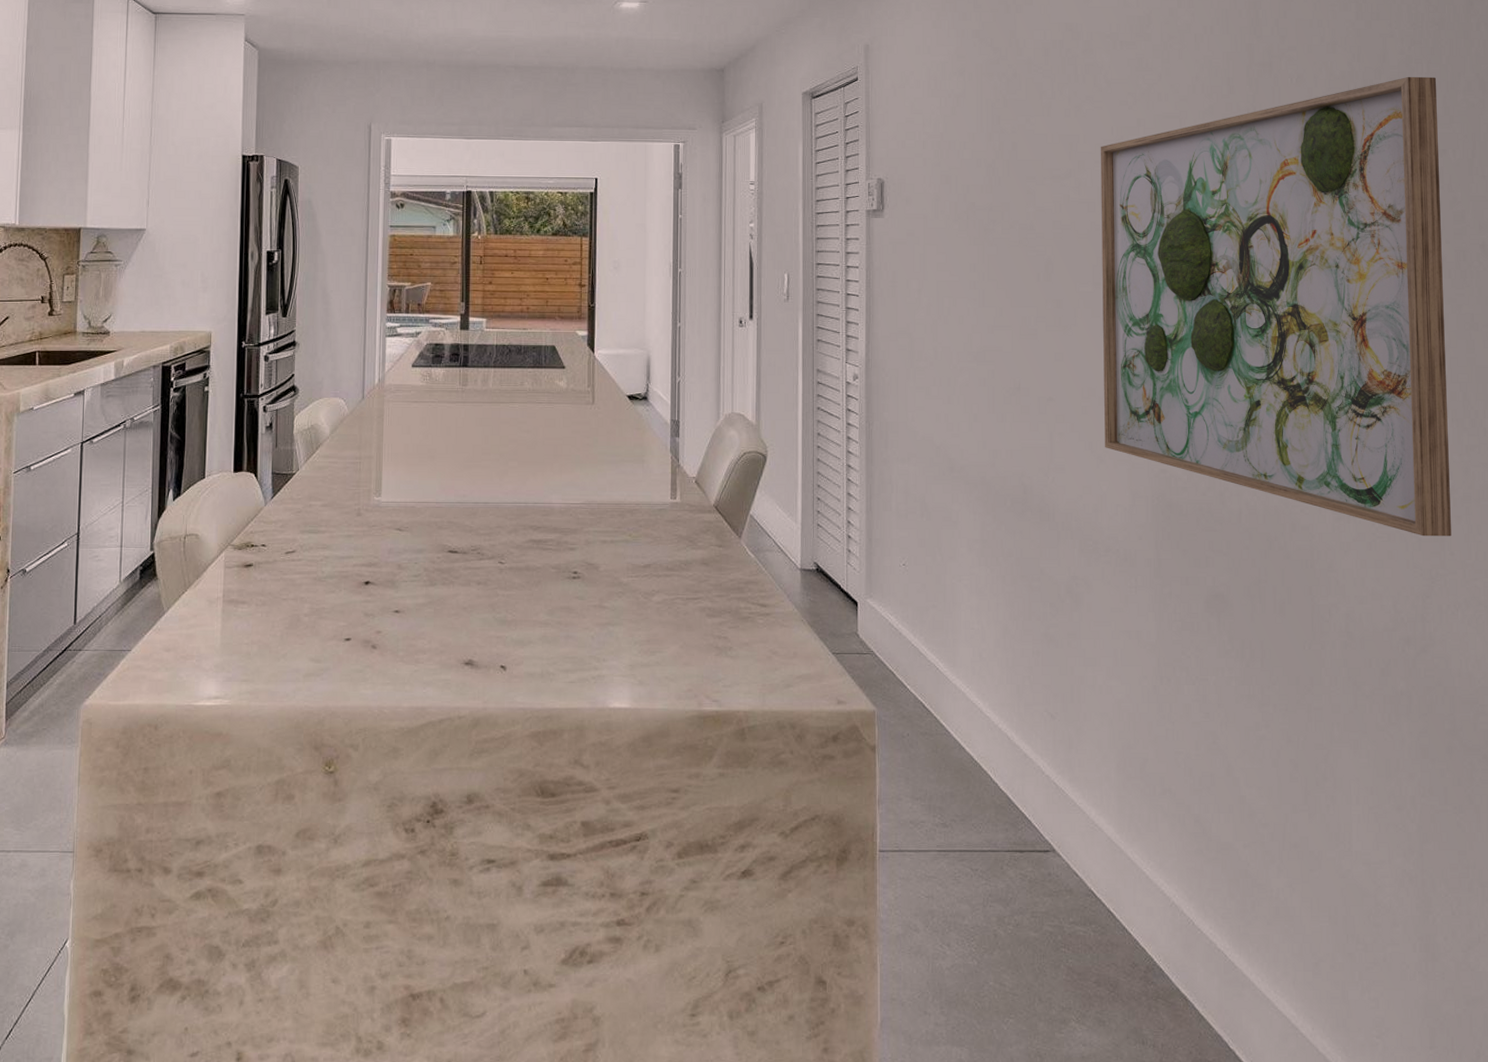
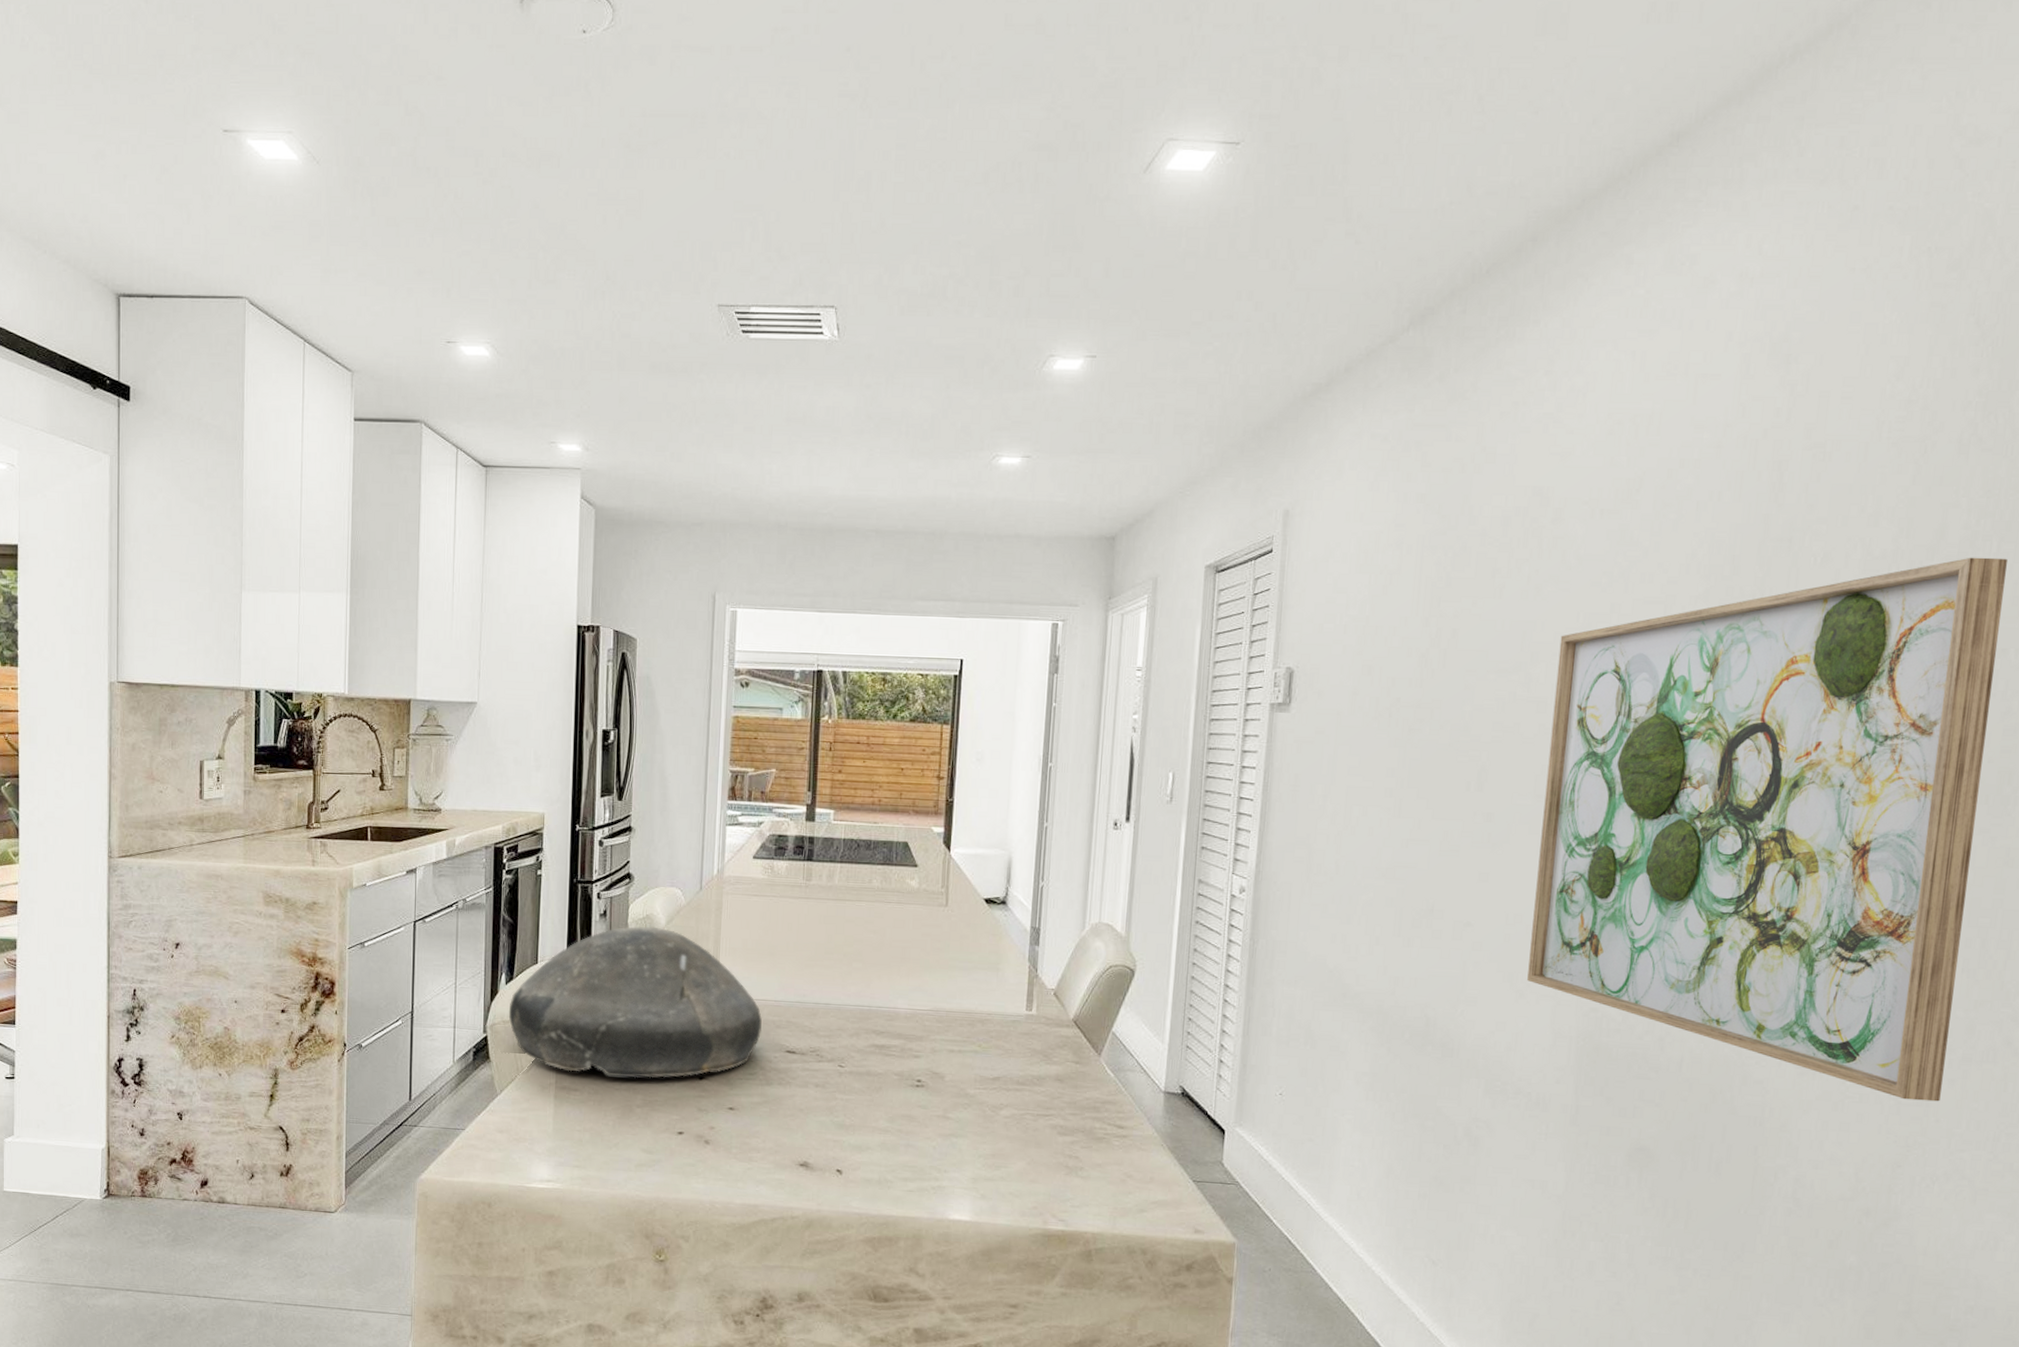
bowl: none [176,436,424,587] -> present [508,926,762,1078]

